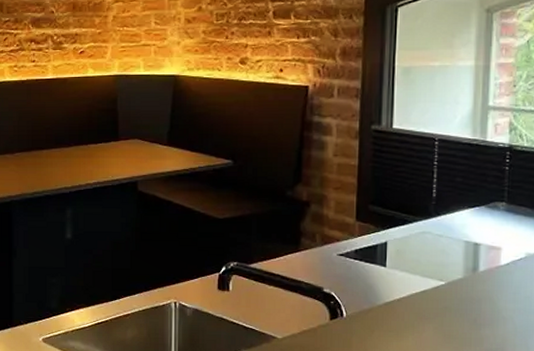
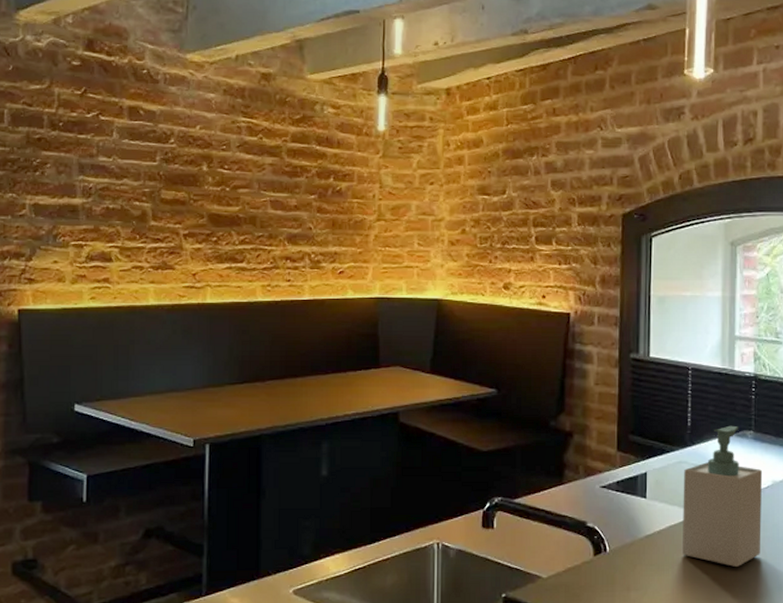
soap bottle: none [424,197,515,337] -> present [683,425,763,567]

